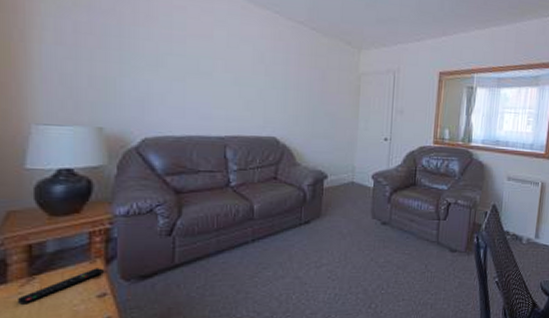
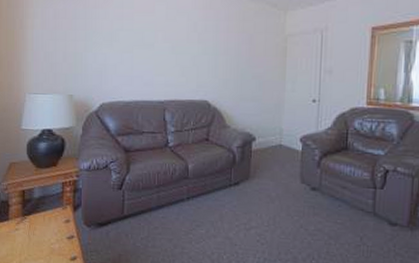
remote control: present [18,268,105,305] -> none [16,213,73,239]

